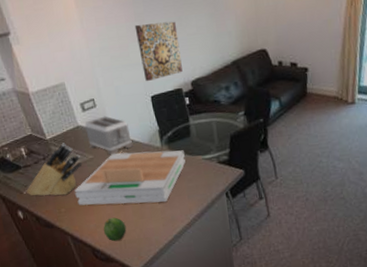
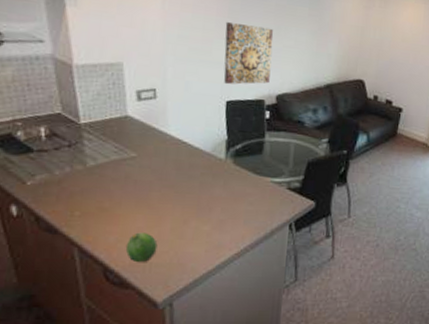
knife block: present [26,142,82,196] -> none [32,131,120,196]
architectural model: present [74,150,186,206] -> none [99,157,251,224]
toaster: present [84,116,134,156] -> none [134,111,192,158]

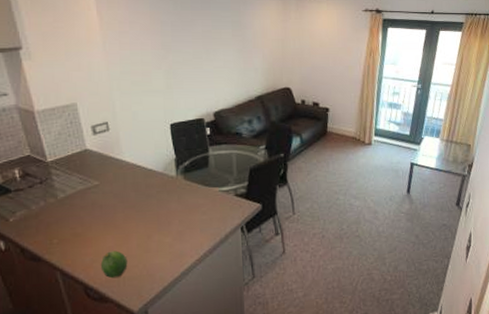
wall art: present [224,21,274,85] -> none [160,52,206,109]

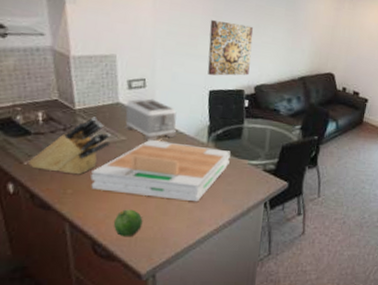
knife block: none [14,166,85,225] -> present [28,116,111,175]
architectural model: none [72,180,201,237] -> present [90,140,231,202]
toaster: none [94,140,146,183] -> present [124,98,177,142]
wall art: none [160,52,206,109] -> present [207,19,253,76]

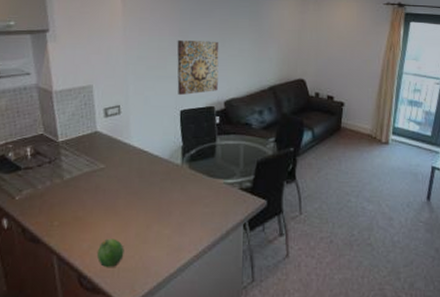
knife block: present [28,116,111,175] -> none [19,147,91,206]
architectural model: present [90,140,231,202] -> none [74,166,205,228]
toaster: present [124,98,177,142] -> none [103,124,152,168]

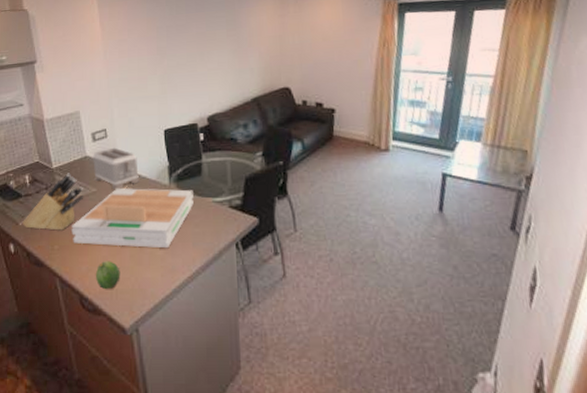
knife block: none [19,147,91,206] -> present [22,173,84,231]
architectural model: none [74,166,205,228] -> present [72,188,194,249]
toaster: none [103,124,152,168] -> present [93,147,140,190]
wall art: present [177,39,219,96] -> none [156,56,200,115]

